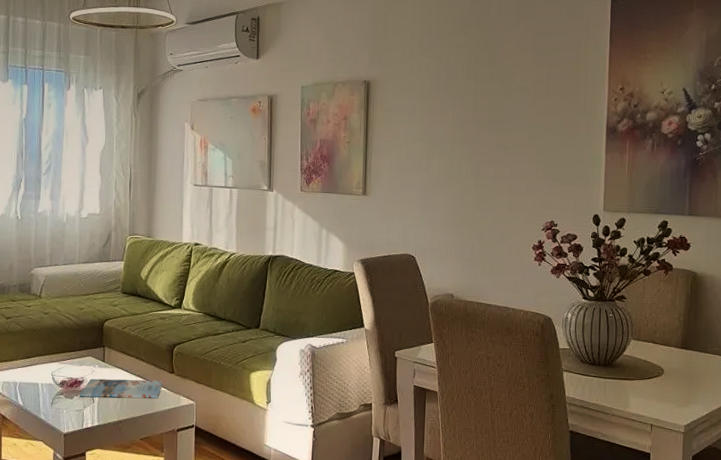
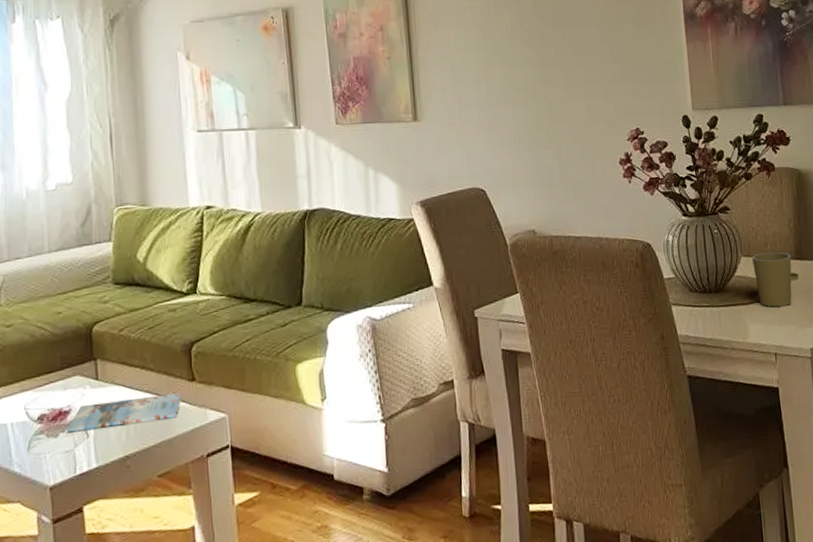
cup: none [641,339,683,386] -> present [752,252,800,307]

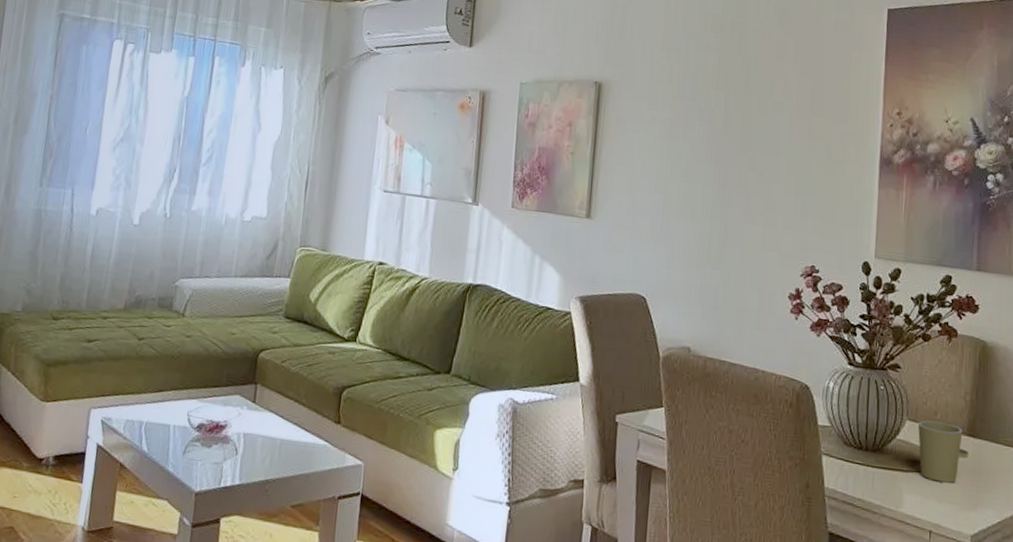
magazine: present [67,393,181,433] -> none [220,423,326,455]

